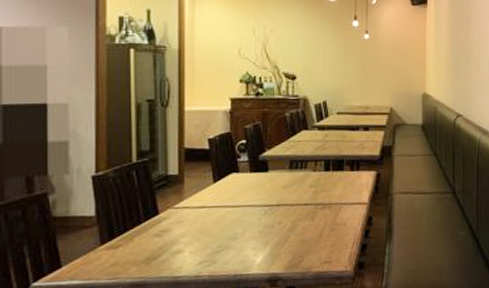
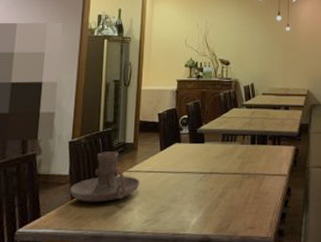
candle holder: none [98,185,190,246] -> present [69,151,140,202]

